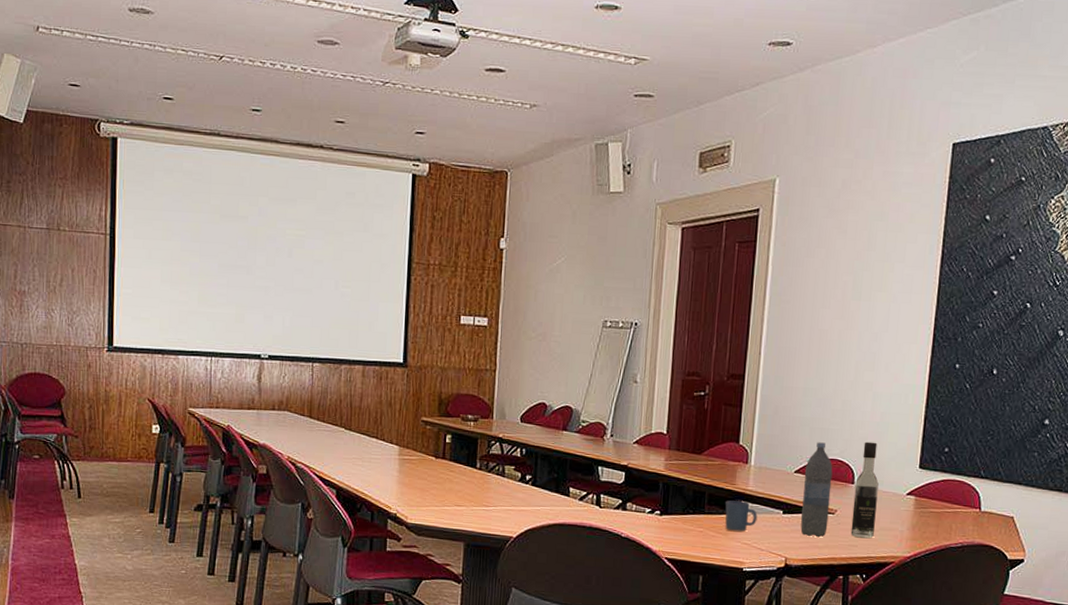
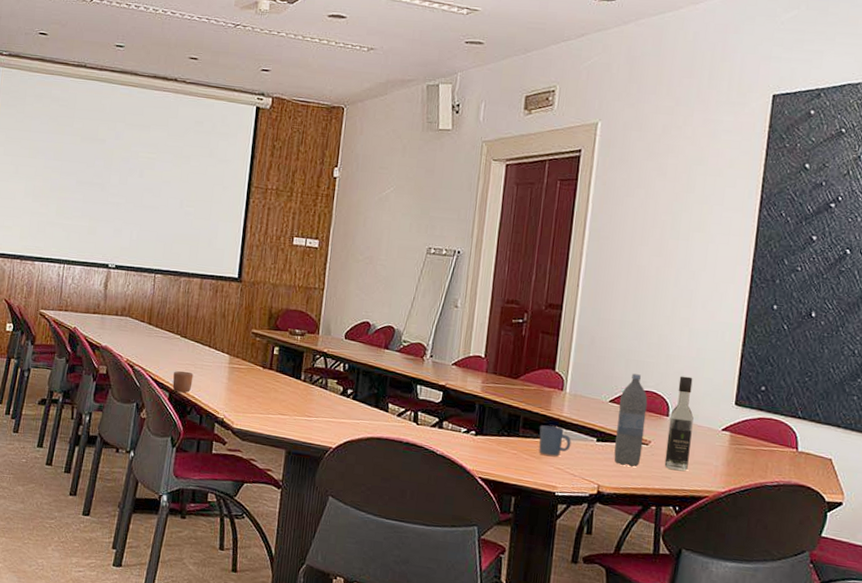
cup: none [339,465,361,489] -> present [172,370,194,393]

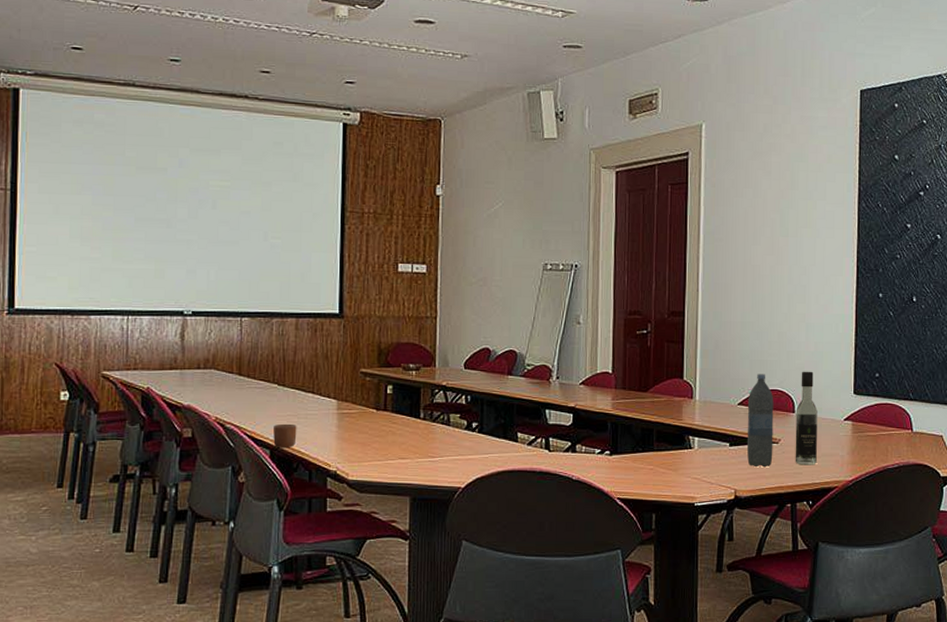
mug: present [538,425,571,457] -> none [674,436,705,467]

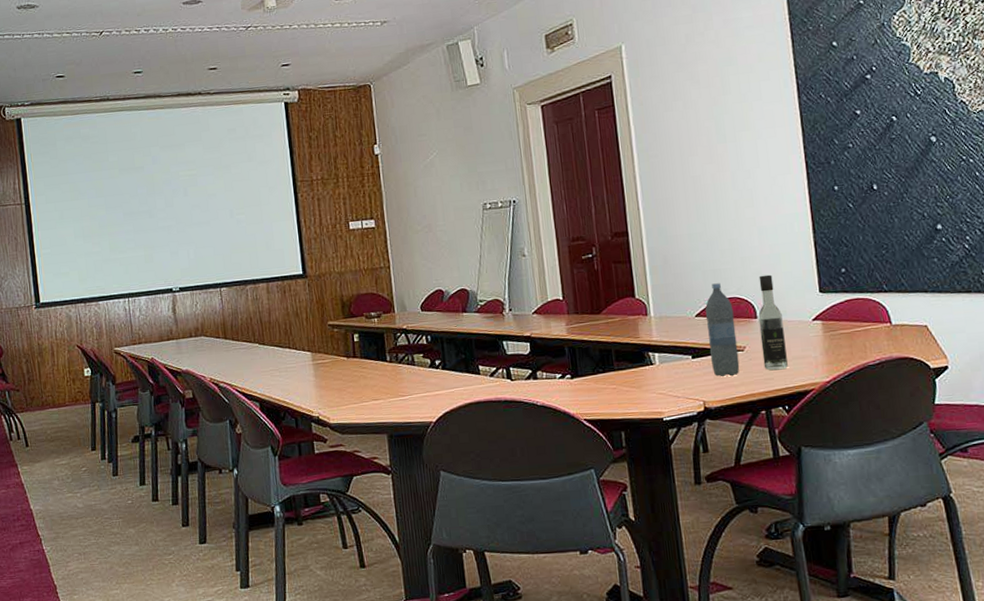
cup: present [273,423,297,447] -> none [260,377,281,400]

